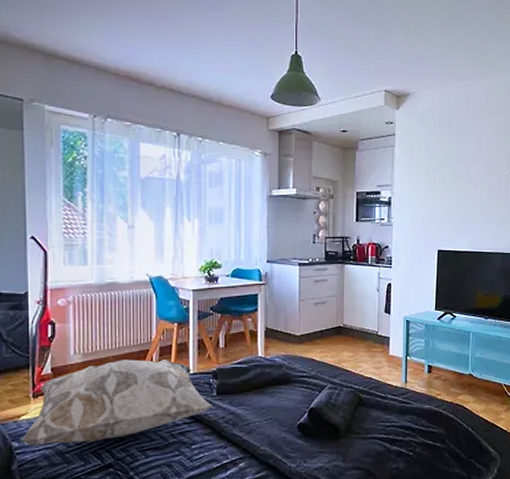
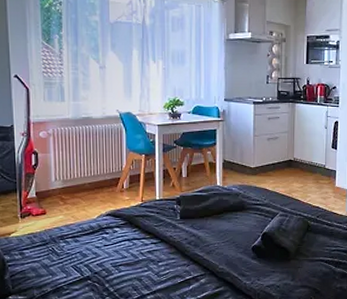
decorative pillow: present [21,359,214,446] -> none [12,186,178,259]

